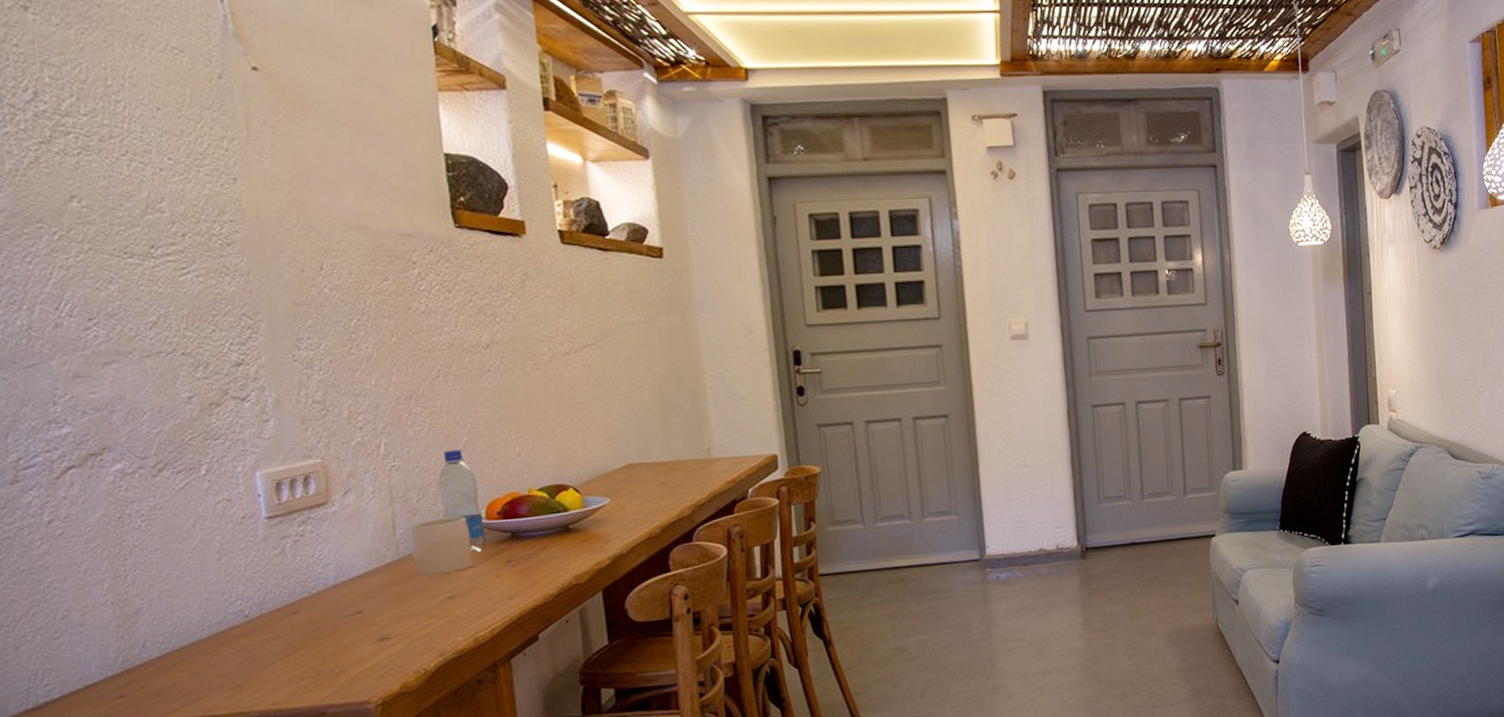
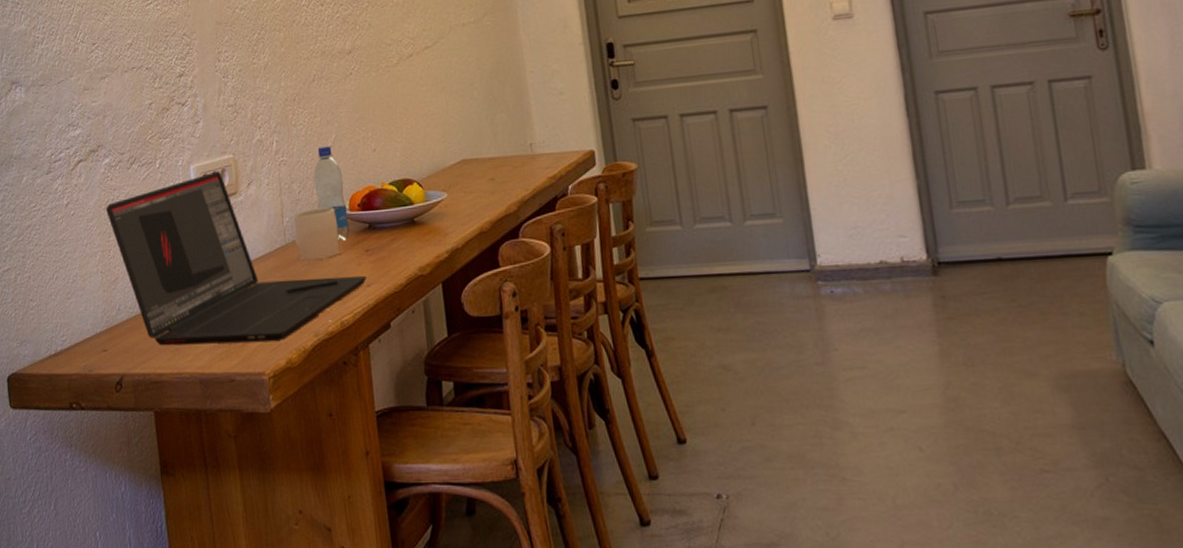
laptop: none [118,477,508,685] -> present [106,170,367,346]

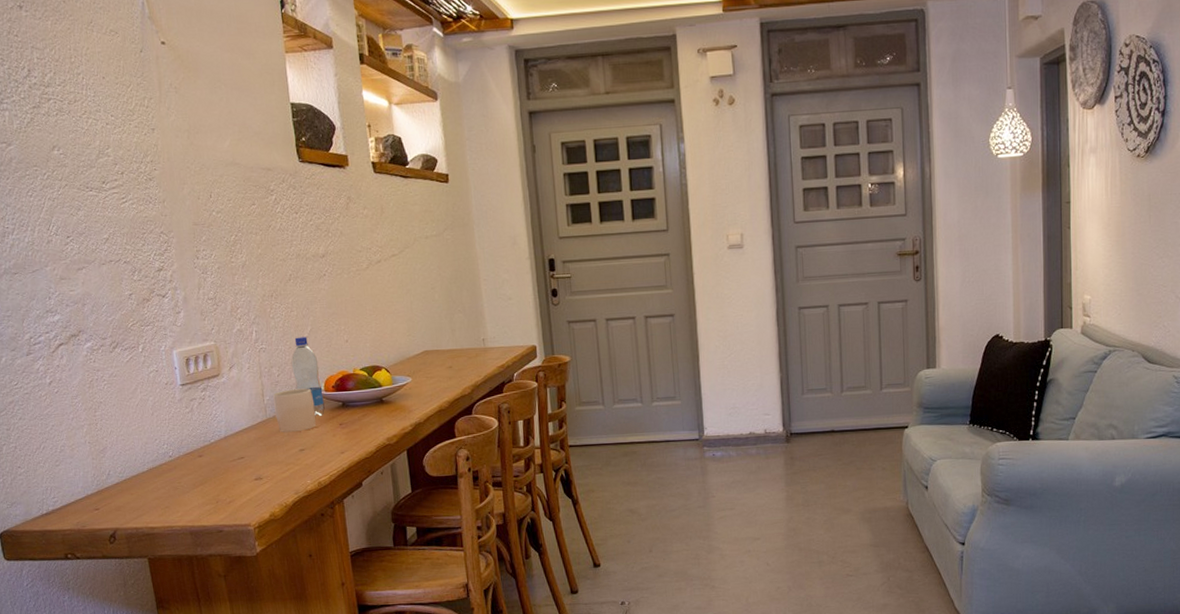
laptop: present [106,170,367,346] -> none [90,355,341,505]

